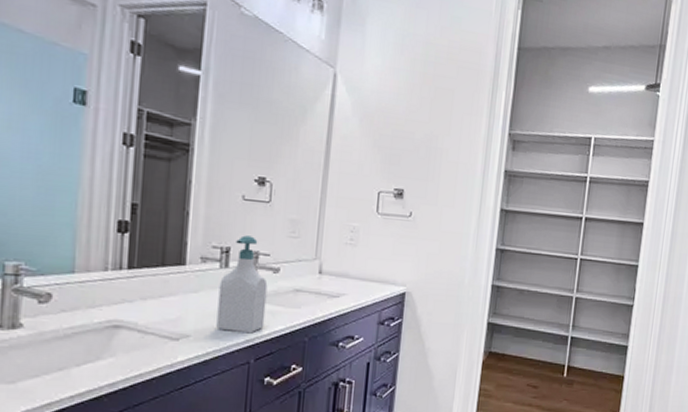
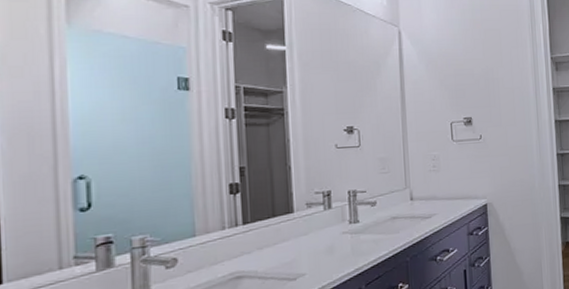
soap bottle: present [216,235,268,334] -> none [325,178,370,264]

